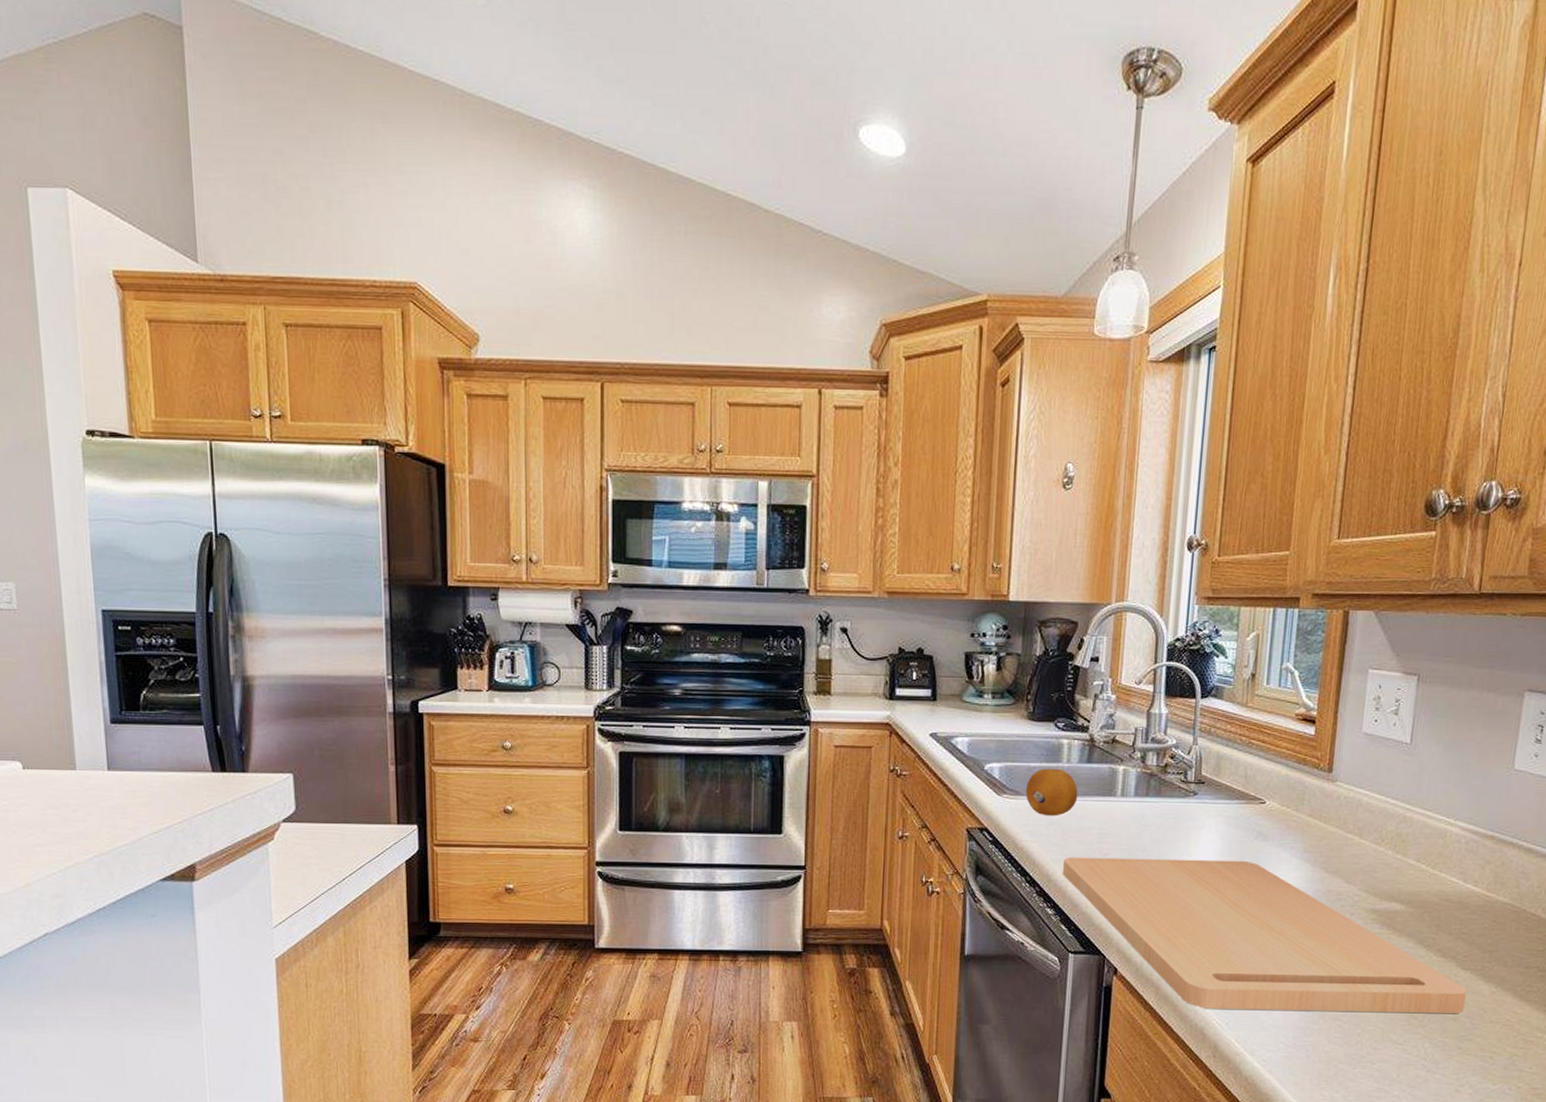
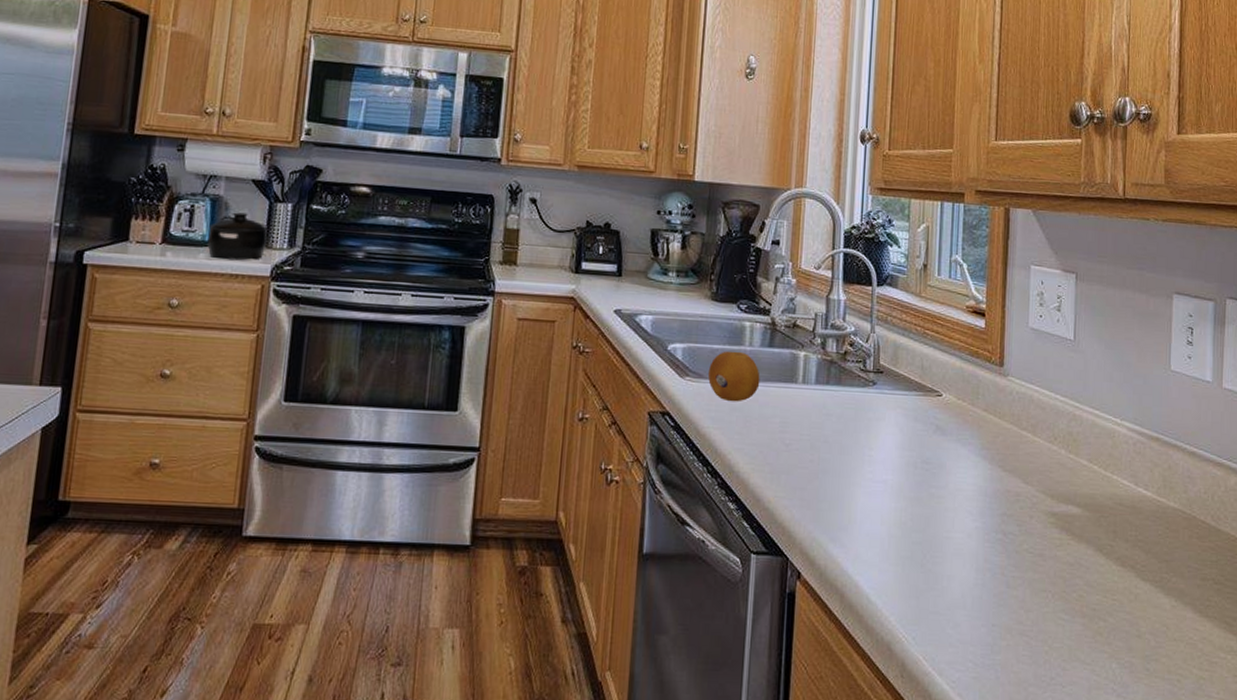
saucepan: none [531,657,587,703] -> present [207,212,269,261]
cutting board: present [1063,857,1467,1013] -> none [745,446,1148,630]

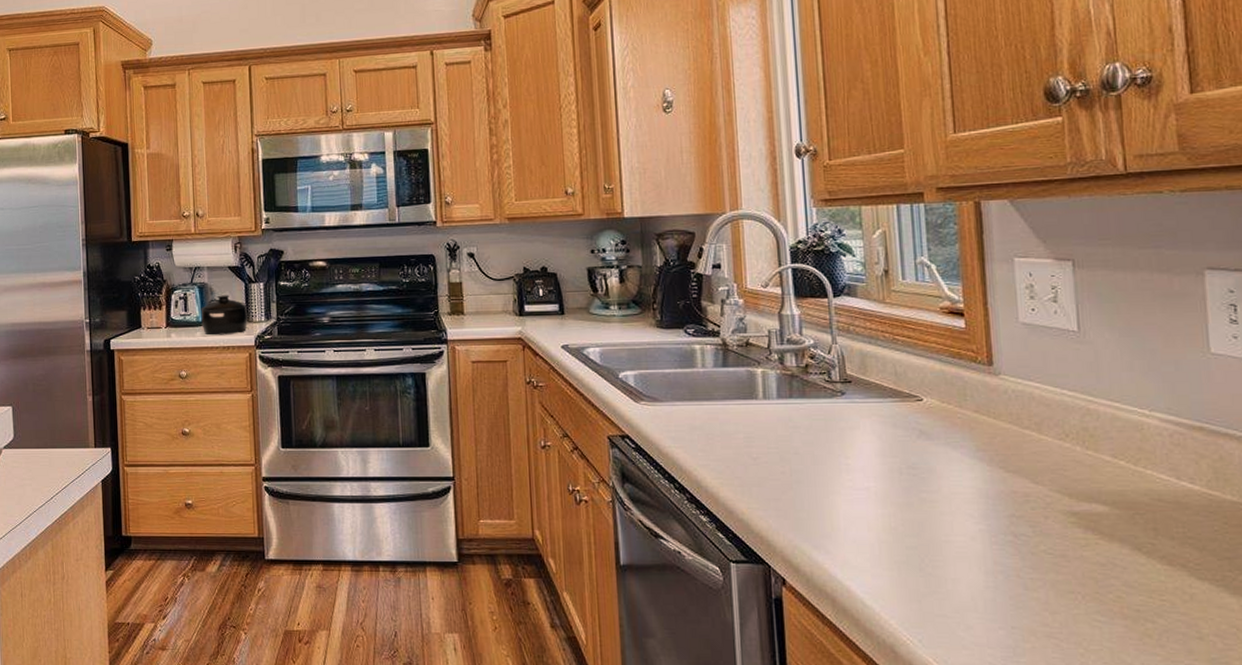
fruit: present [707,350,760,402] -> none [662,373,718,422]

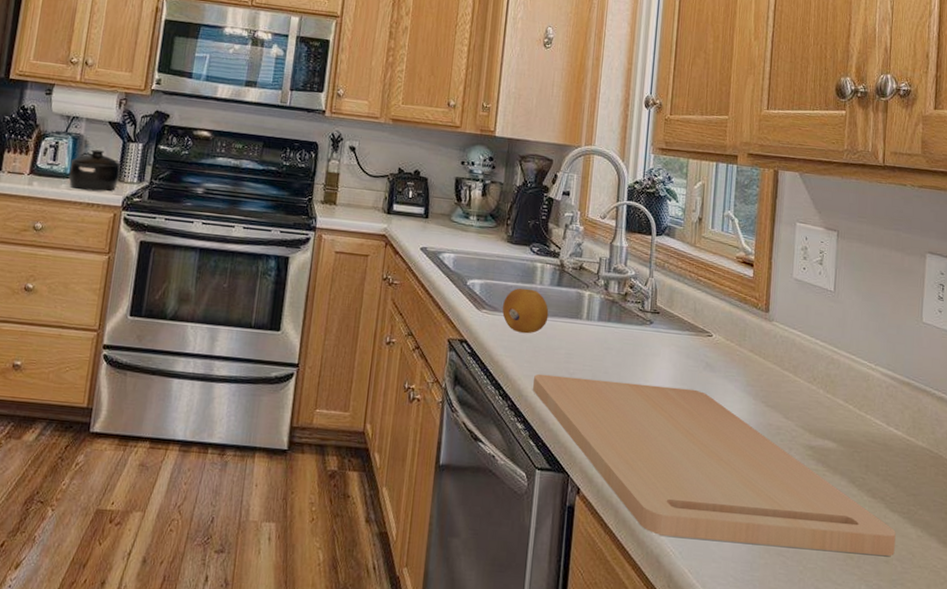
fruit: none [662,373,718,422] -> present [502,288,549,334]
cutting board: none [712,461,1211,631] -> present [533,373,896,556]

